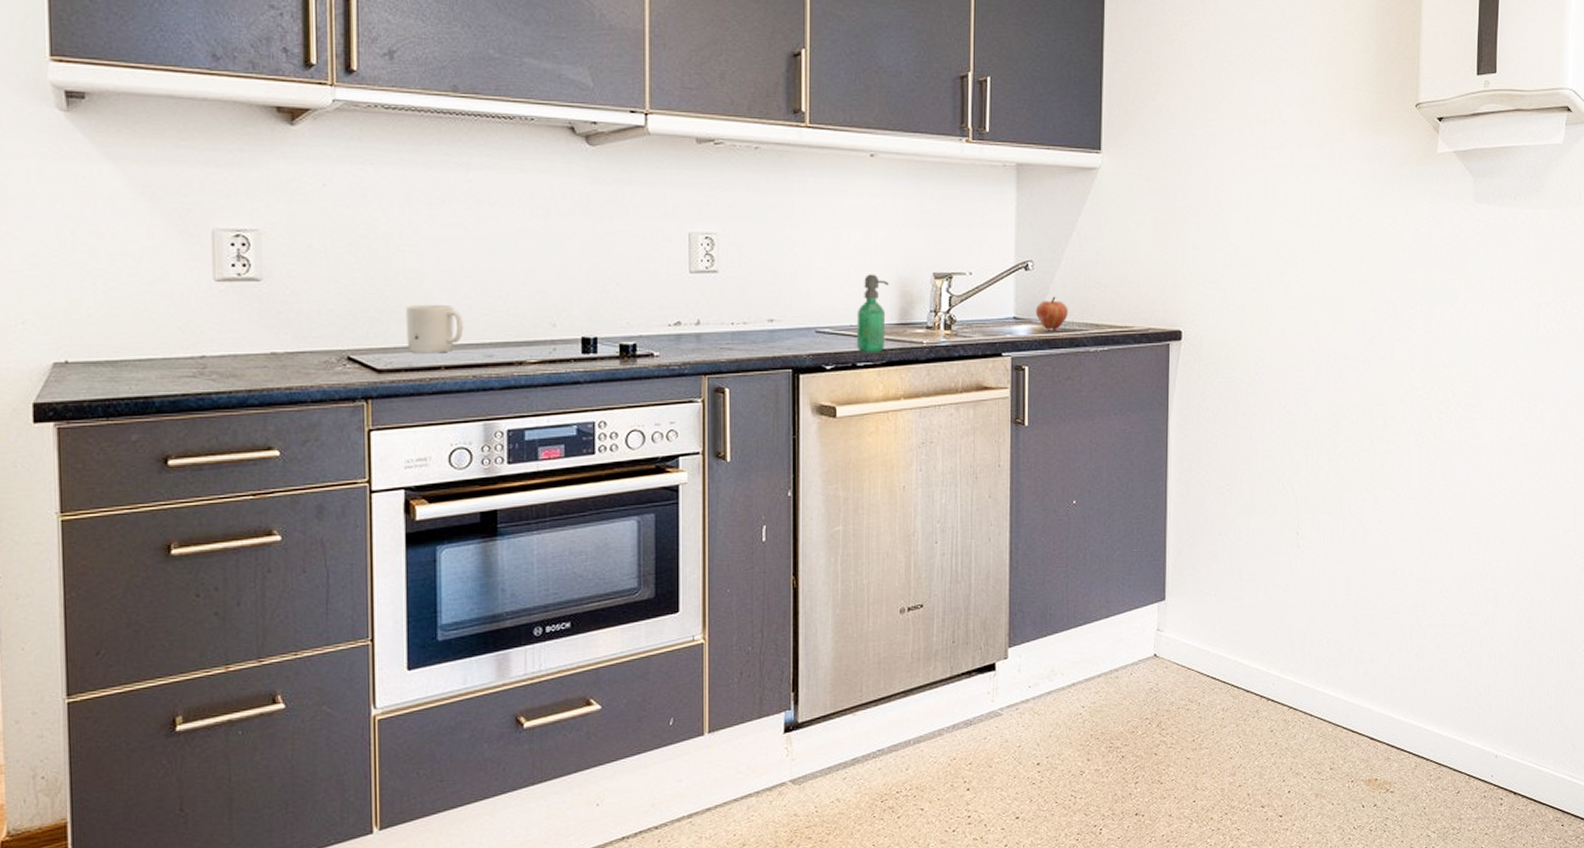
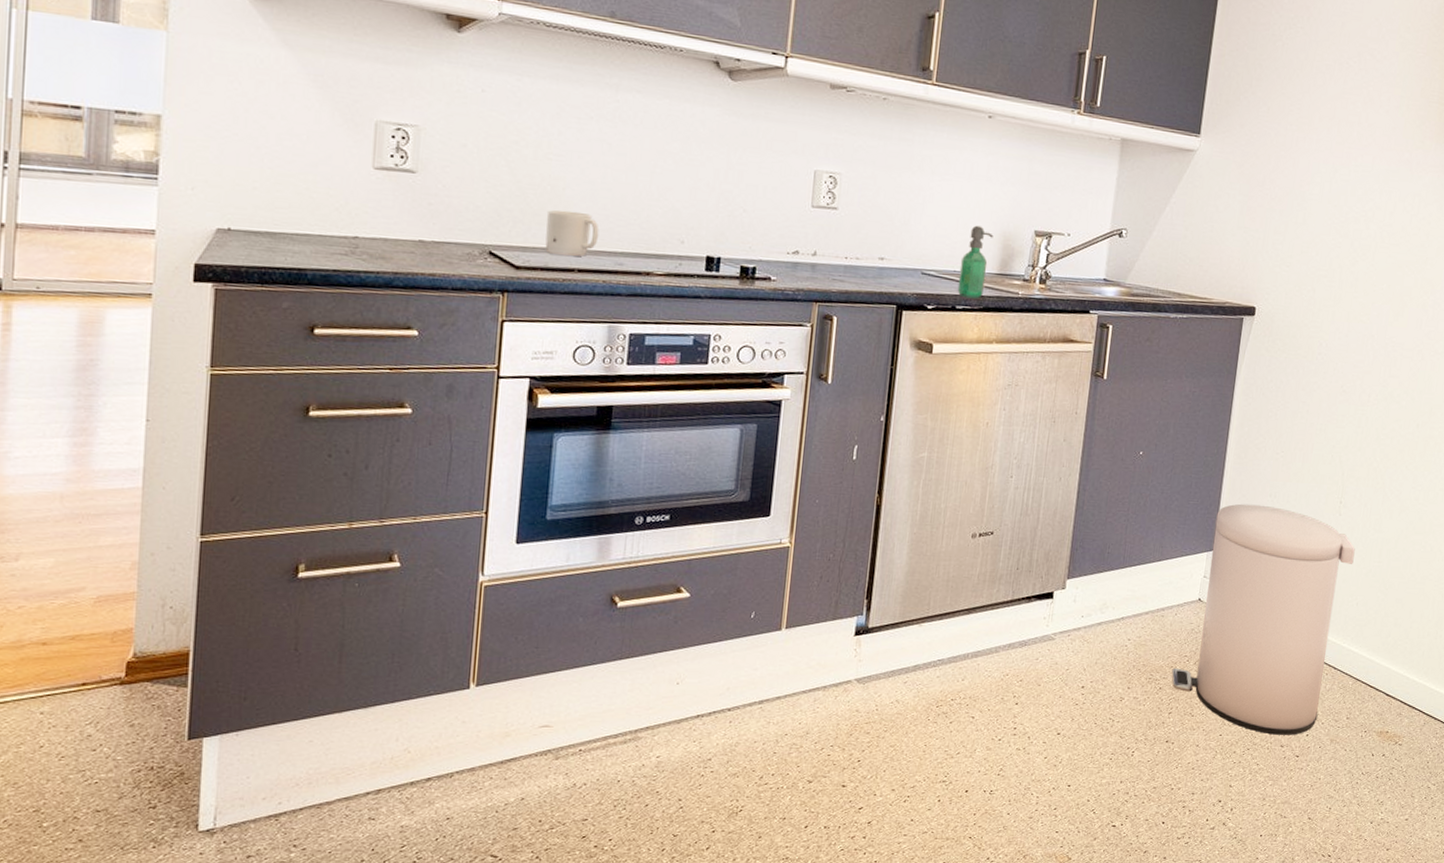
fruit: present [1036,296,1068,330] -> none [1124,263,1155,295]
pedal bin: none [1133,545,1319,795] -> present [1171,503,1355,735]

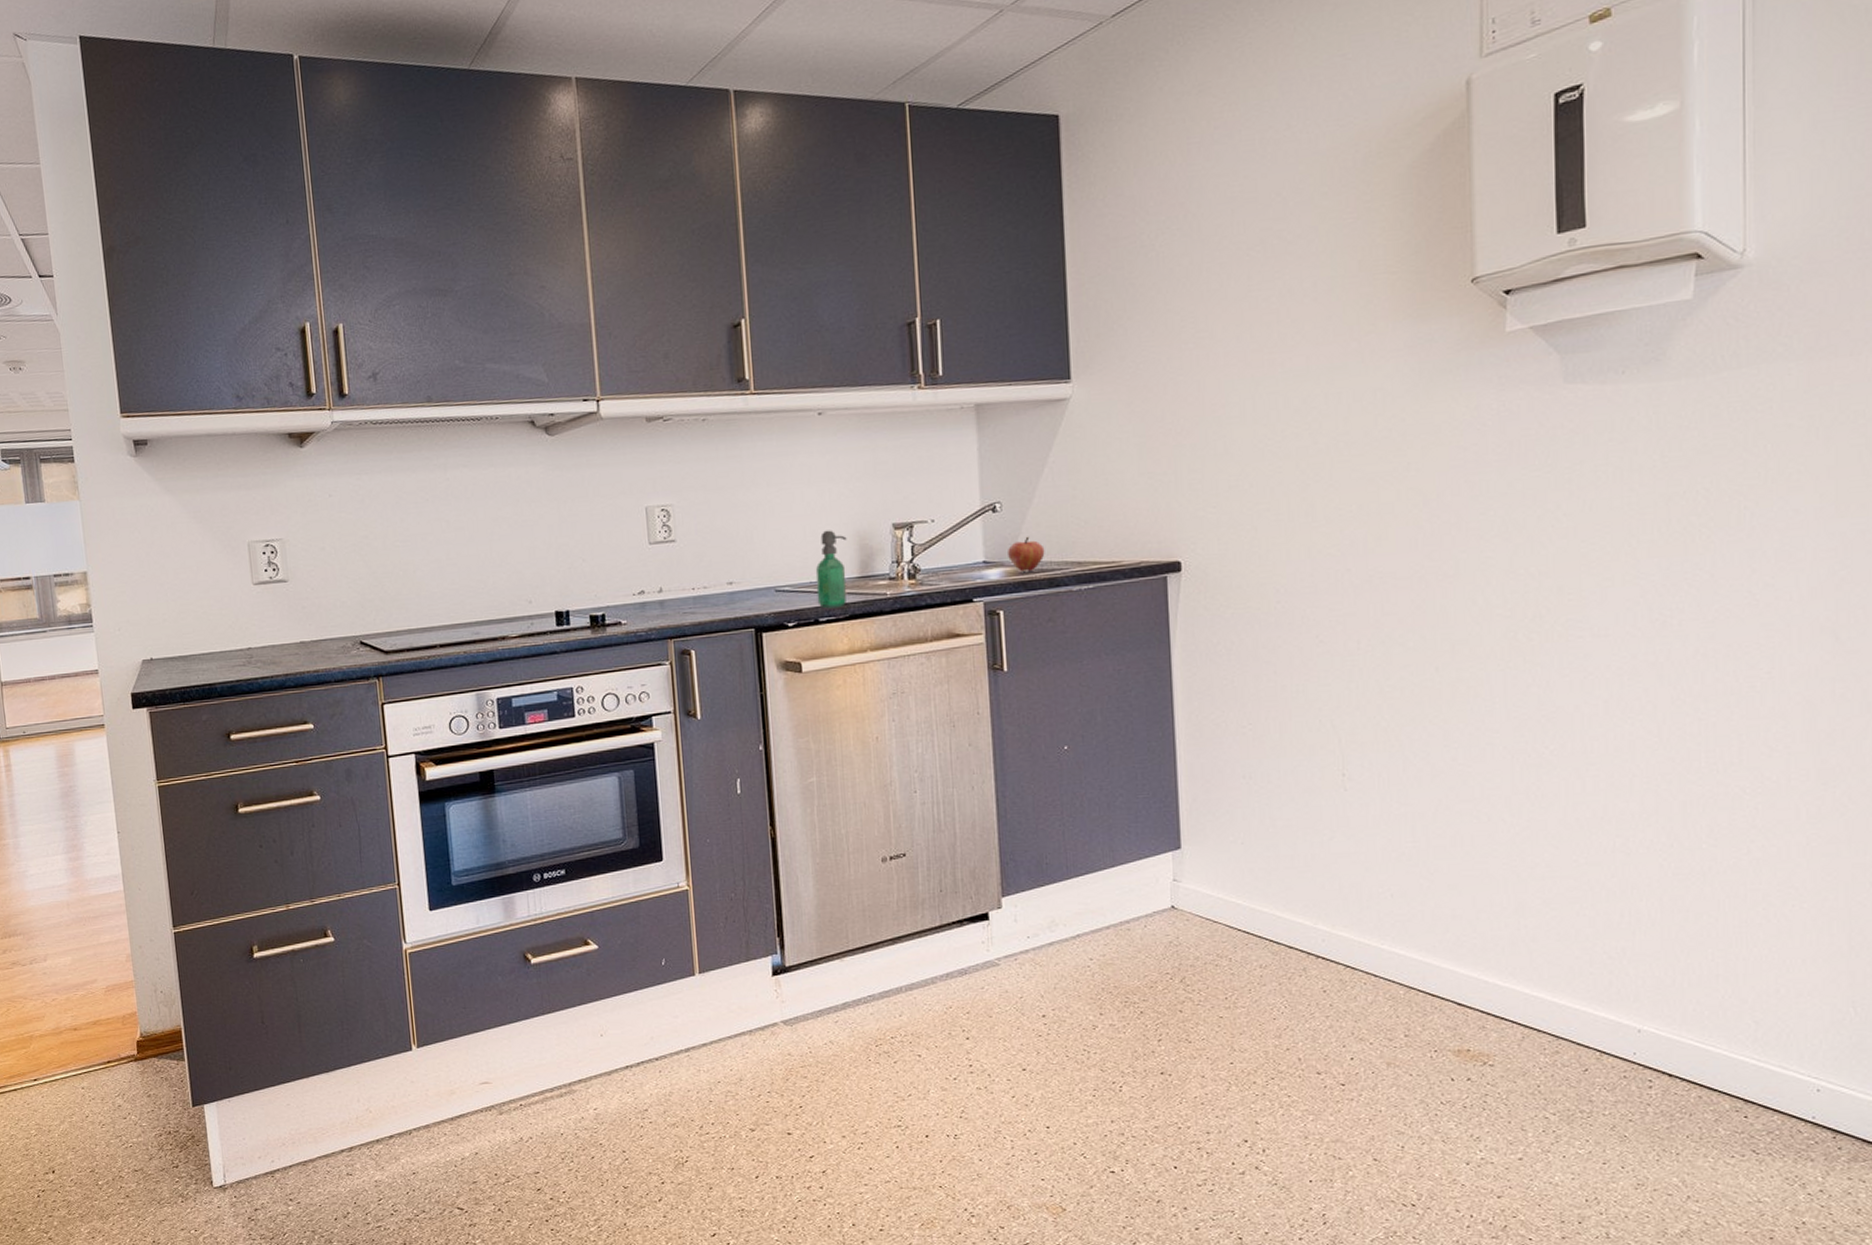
mug: present [545,209,599,257] -> none [403,590,453,635]
fruit: none [1124,263,1155,295] -> present [1008,536,1045,572]
pedal bin: present [1171,503,1355,735] -> none [1152,789,1376,1060]

